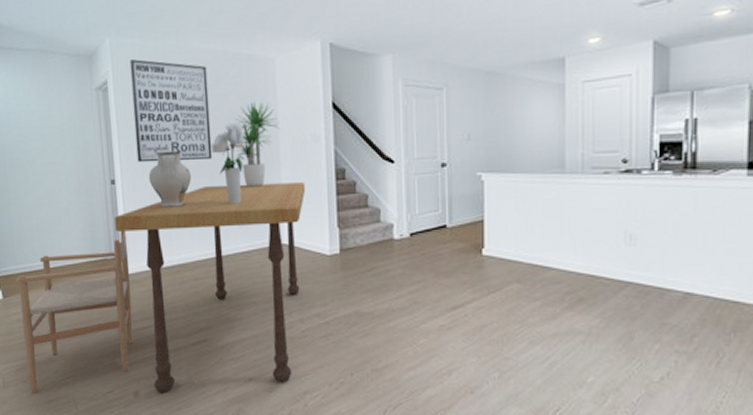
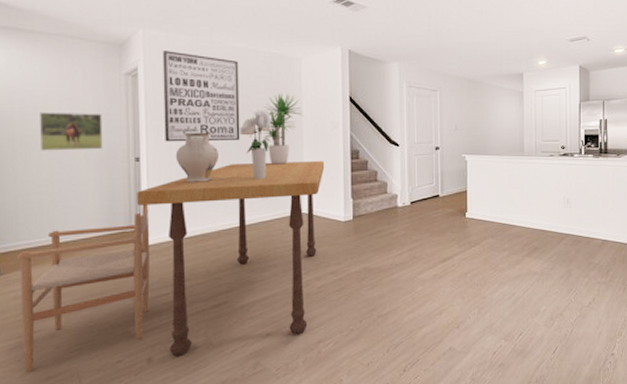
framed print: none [23,132,81,174] -> present [38,112,103,151]

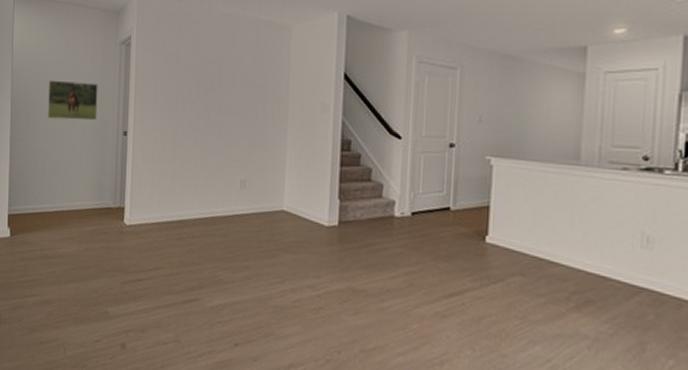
chair: present [17,204,150,373] -> none [24,181,132,334]
dining table: present [137,161,325,357] -> none [122,145,310,353]
wall art: present [162,51,240,142] -> none [150,18,226,119]
ceramic jug: present [175,132,218,183] -> none [159,107,199,164]
bouquet: present [239,109,271,180] -> none [221,85,255,166]
potted plant: present [263,93,303,165] -> none [246,67,290,151]

